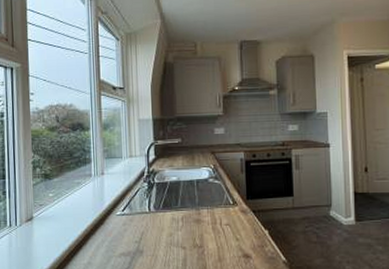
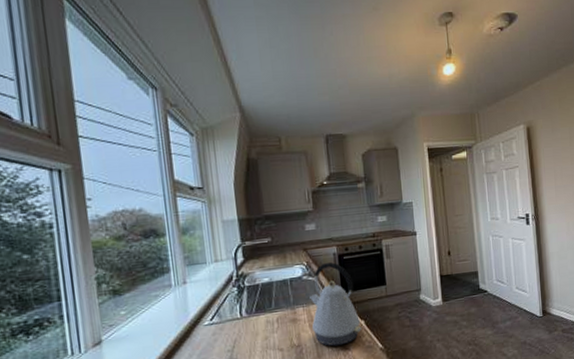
kettle: none [214,168,265,252] -> present [310,262,362,346]

